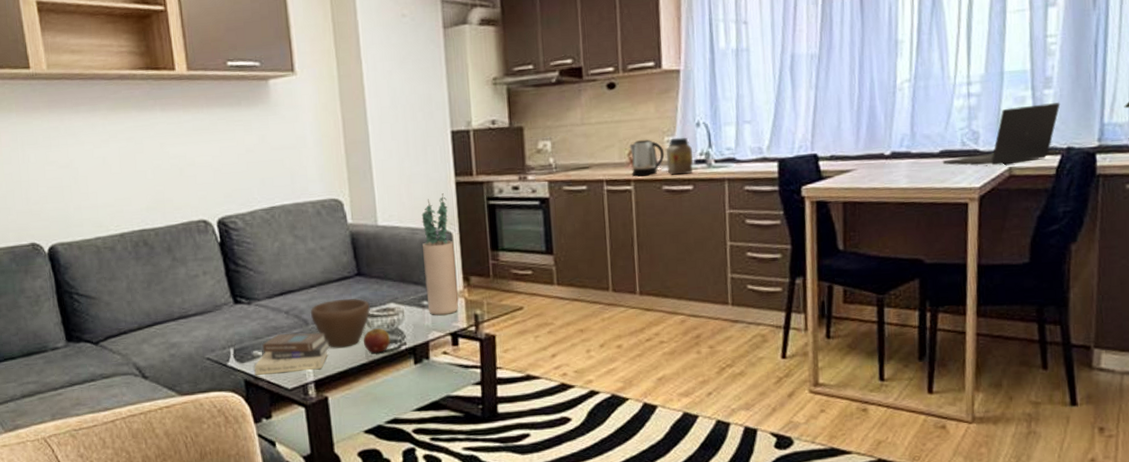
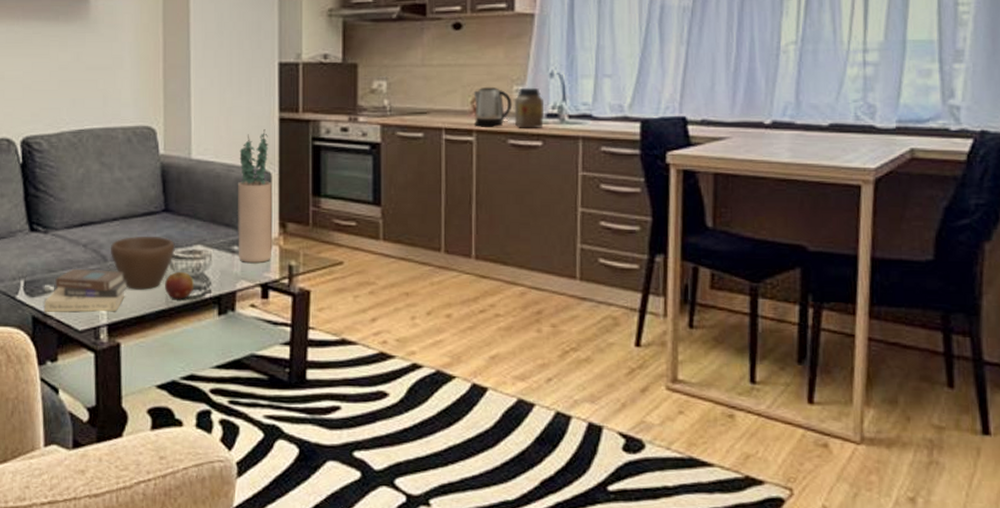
laptop: present [942,103,1061,167] -> none [831,79,973,145]

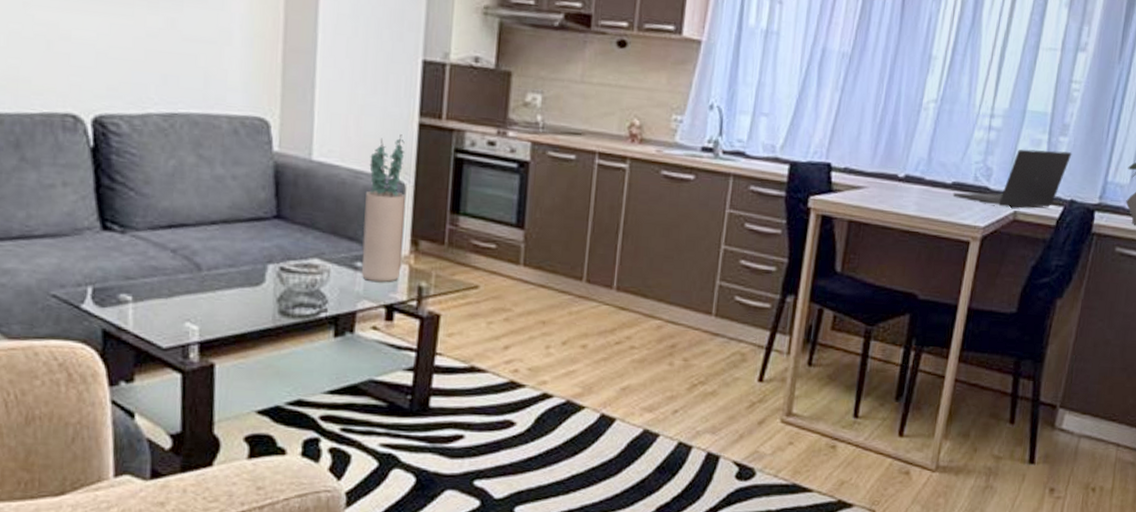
books: present [44,269,127,313] -> none [119,277,225,329]
bowl: present [110,237,176,290] -> none [205,244,288,305]
fruit: present [165,271,195,299] -> none [272,286,308,318]
kettle: present [473,86,513,127] -> none [629,112,670,156]
jar: present [514,87,545,129] -> none [669,117,701,162]
laptop: none [831,79,973,145] -> present [952,149,1072,208]

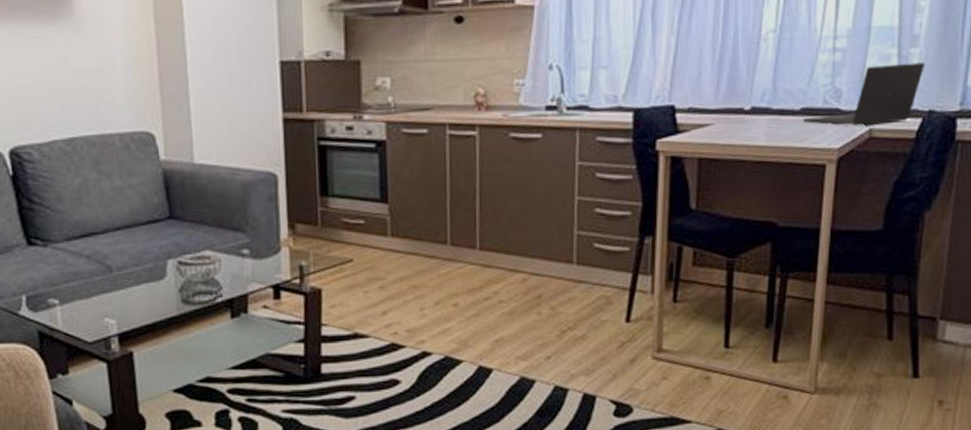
vase: present [361,134,405,283] -> none [244,130,282,266]

